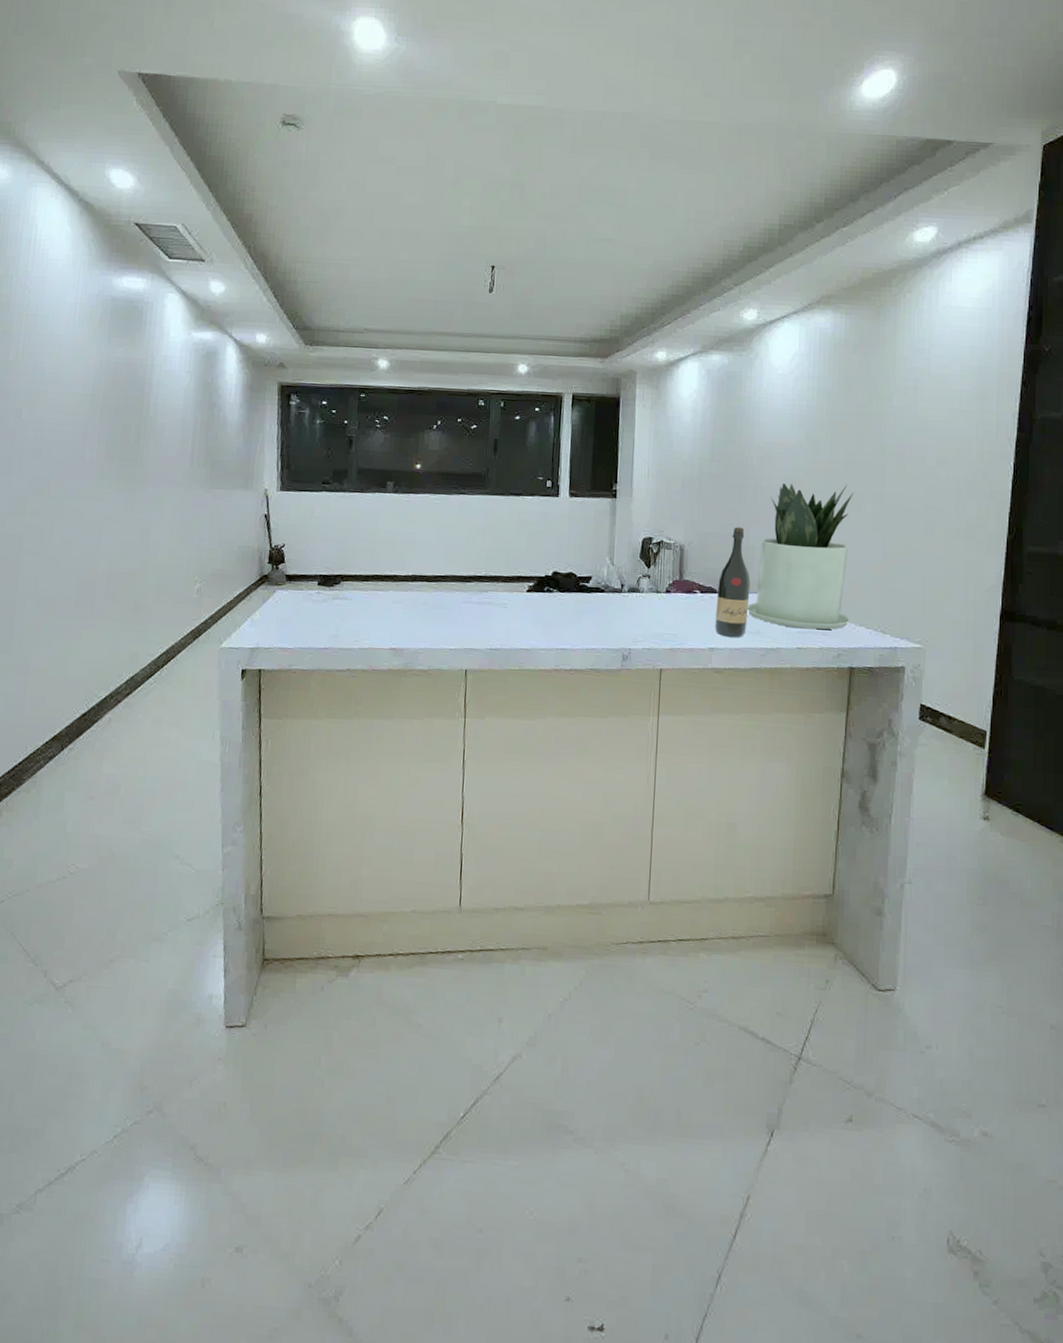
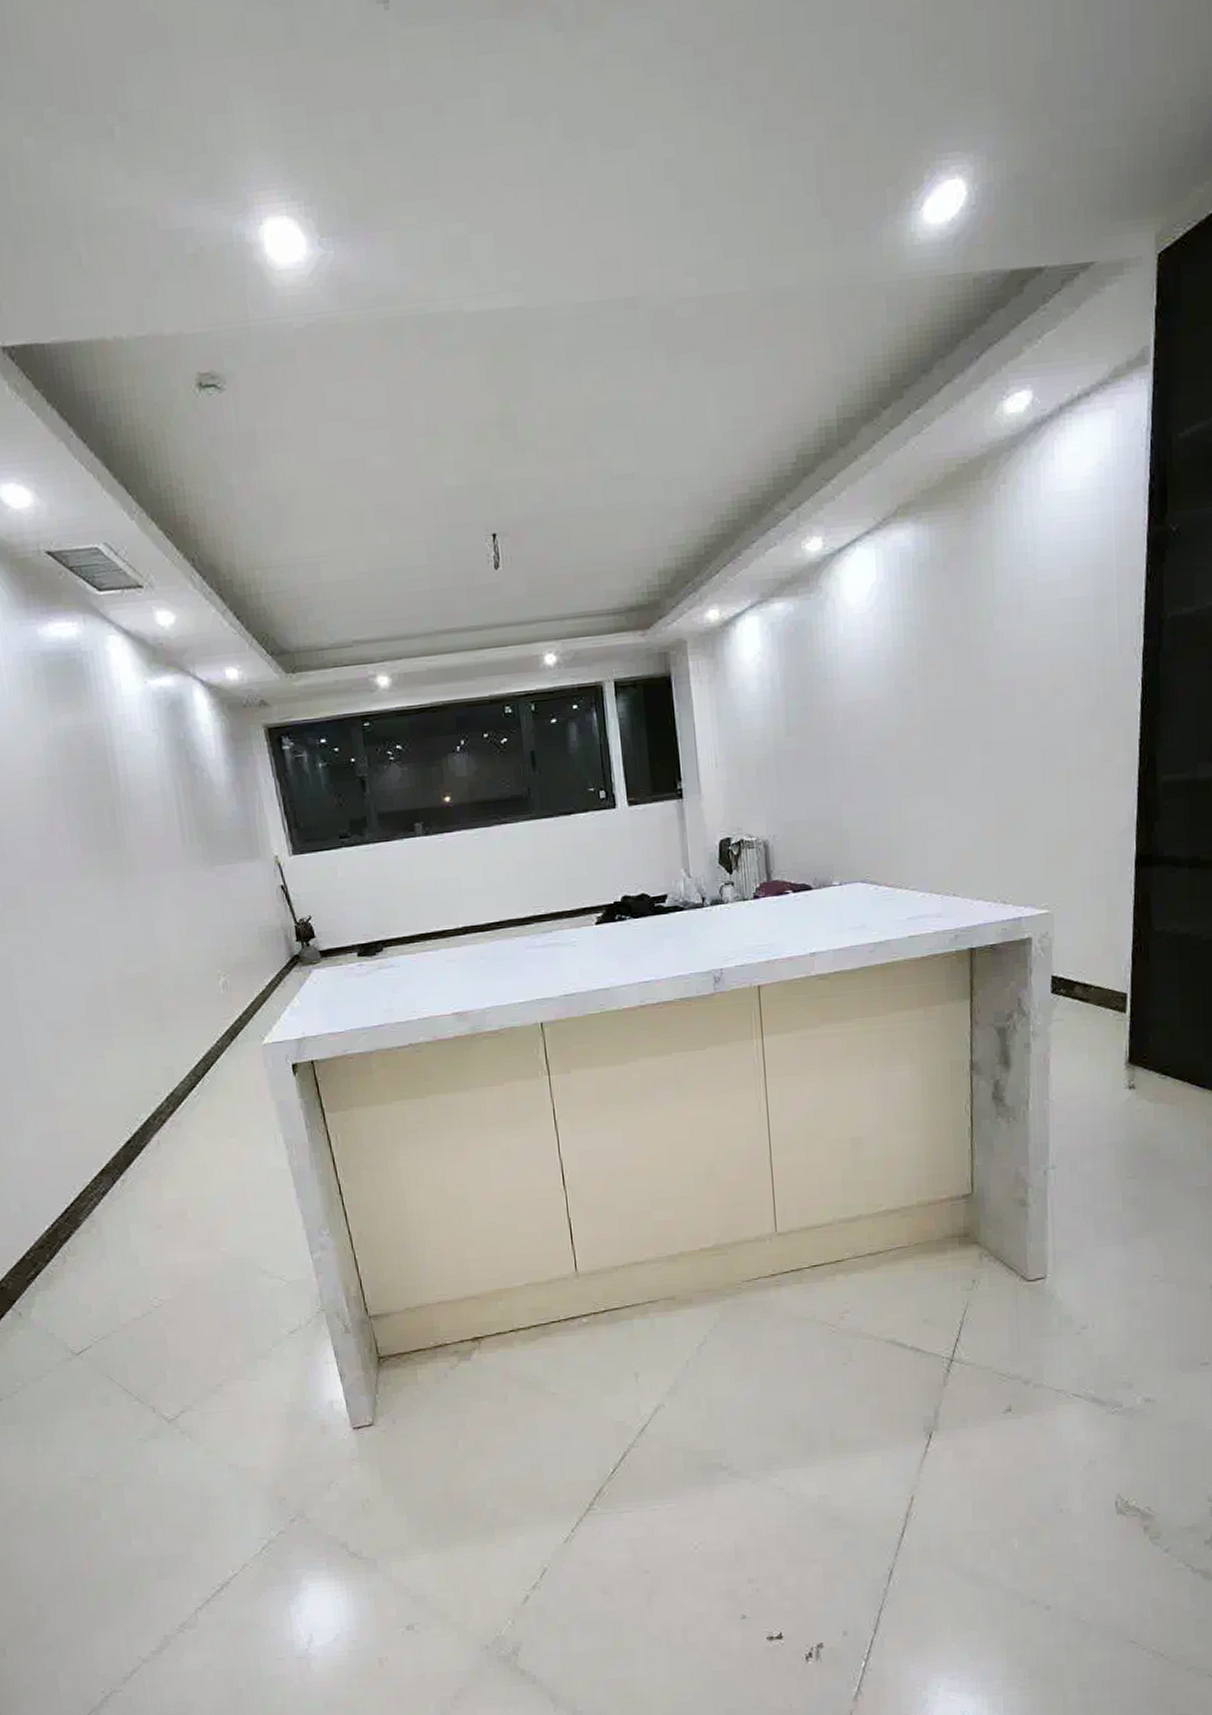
wine bottle: present [715,527,750,638] -> none [812,808,850,938]
planter: present [746,483,854,630] -> none [847,736,967,915]

